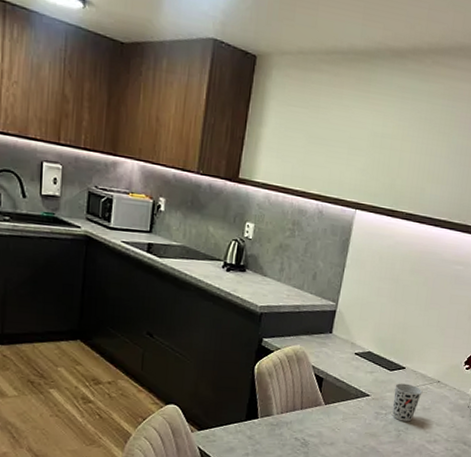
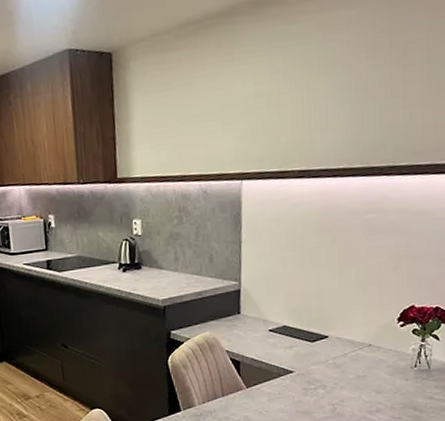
cup: present [392,383,423,422] -> none [320,353,353,394]

